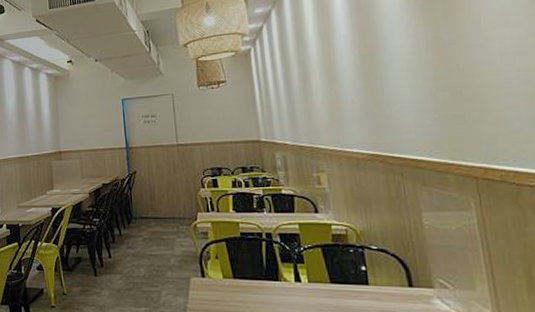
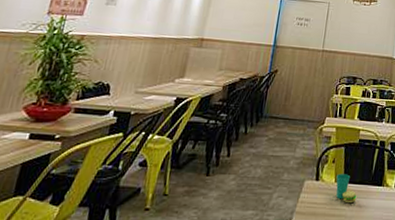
cup: none [223,269,252,300] -> present [336,174,357,204]

